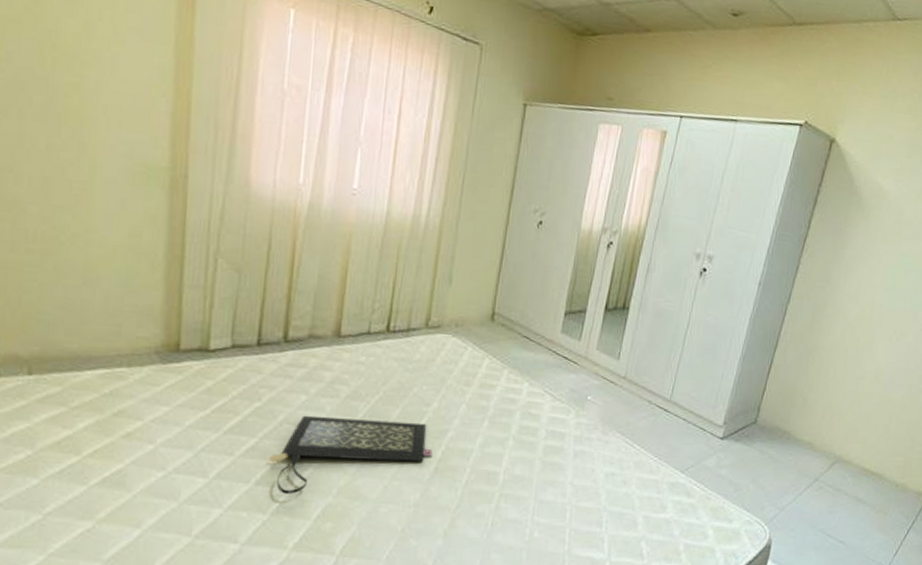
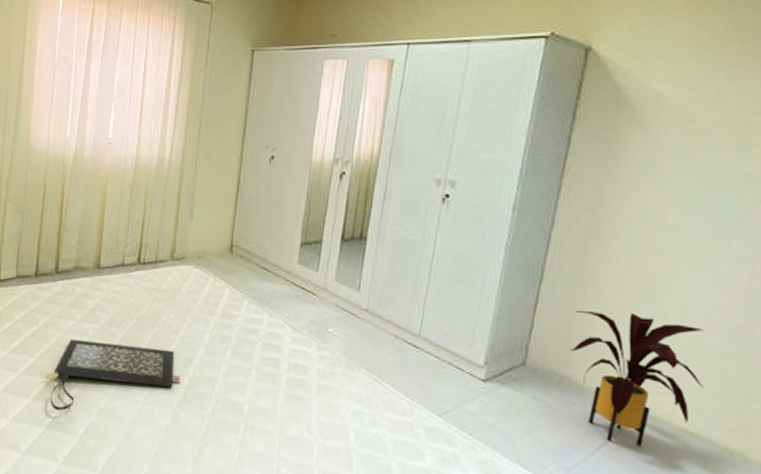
house plant: none [792,375,890,486] -> present [570,311,705,447]

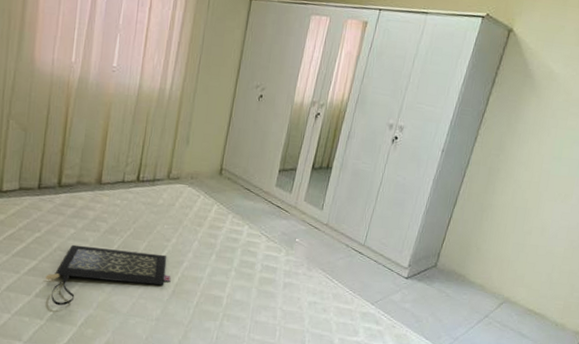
house plant: present [570,311,705,447] -> none [468,228,554,322]

